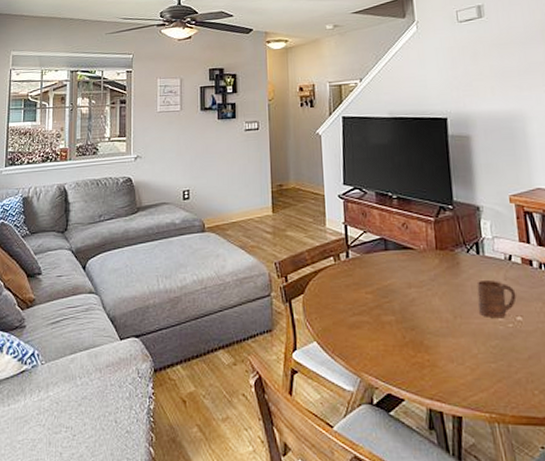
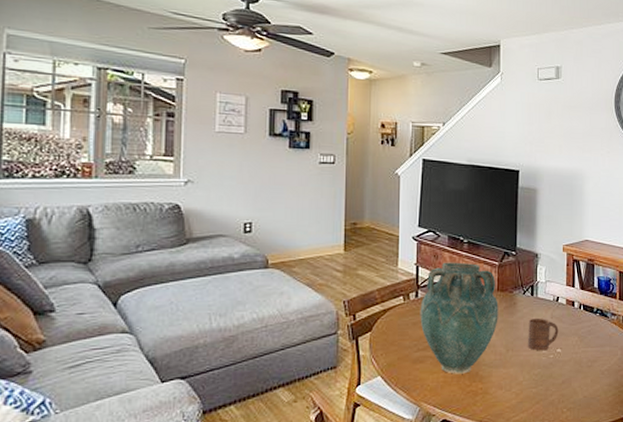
vase: none [352,219,440,343] -> present [420,262,498,374]

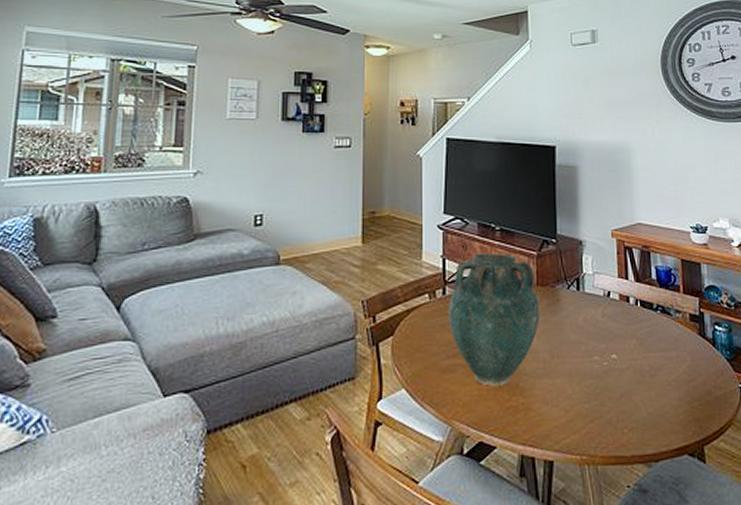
cup: present [528,319,559,351] -> none [575,318,613,357]

